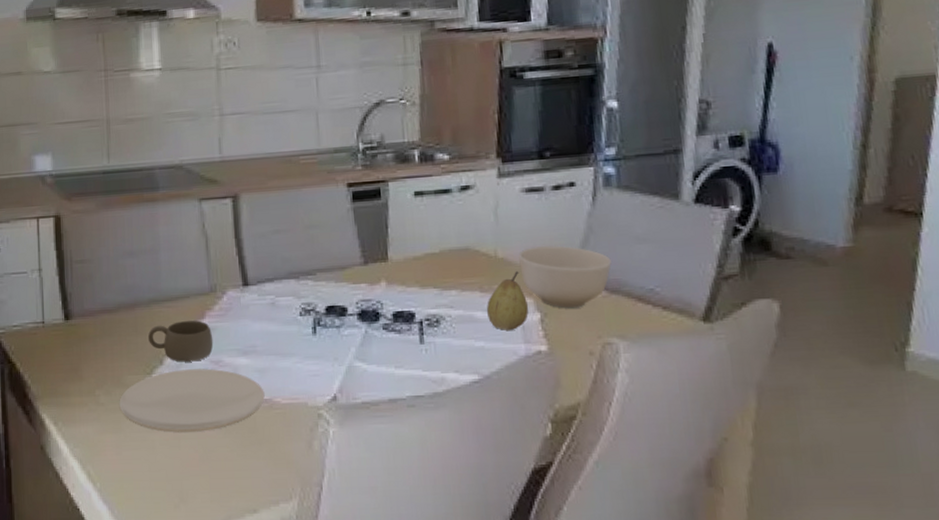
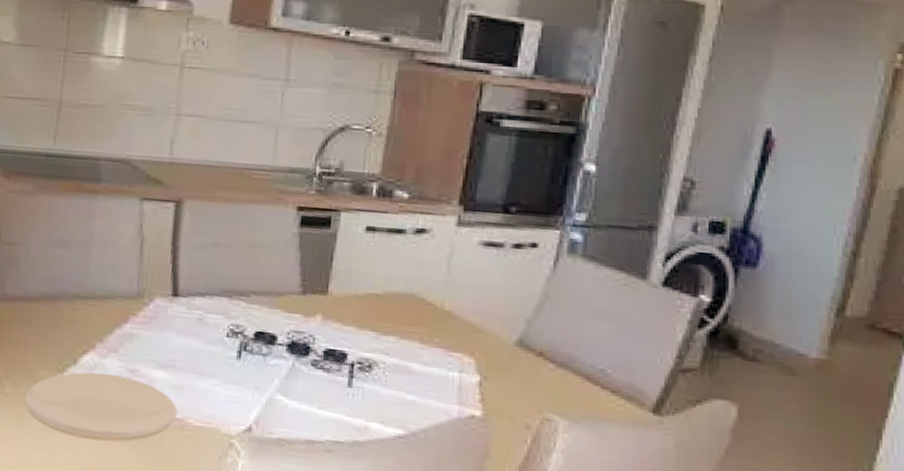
cup: present [148,320,214,362] -> none [66,322,133,367]
fruit: present [486,271,529,330] -> none [423,327,468,389]
bowl: present [518,245,612,308] -> none [465,304,564,376]

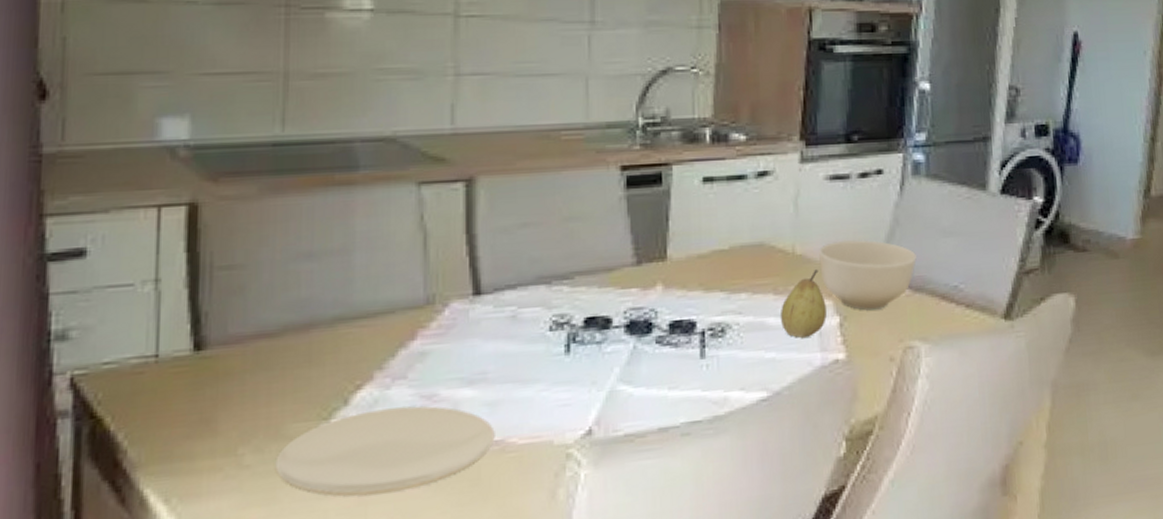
fruit: none [423,327,468,389] -> present [780,269,827,338]
bowl: none [465,304,564,376] -> present [819,240,917,310]

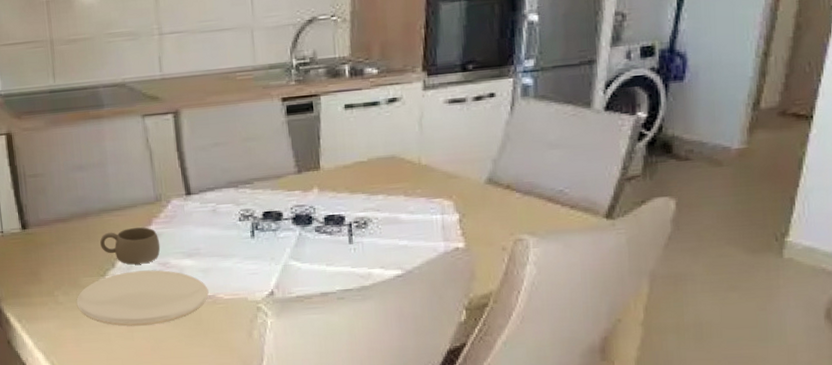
cup: none [328,343,426,400] -> present [100,227,161,265]
fruit: present [780,269,827,338] -> none [410,176,448,230]
bowl: present [819,240,917,310] -> none [441,152,526,209]

